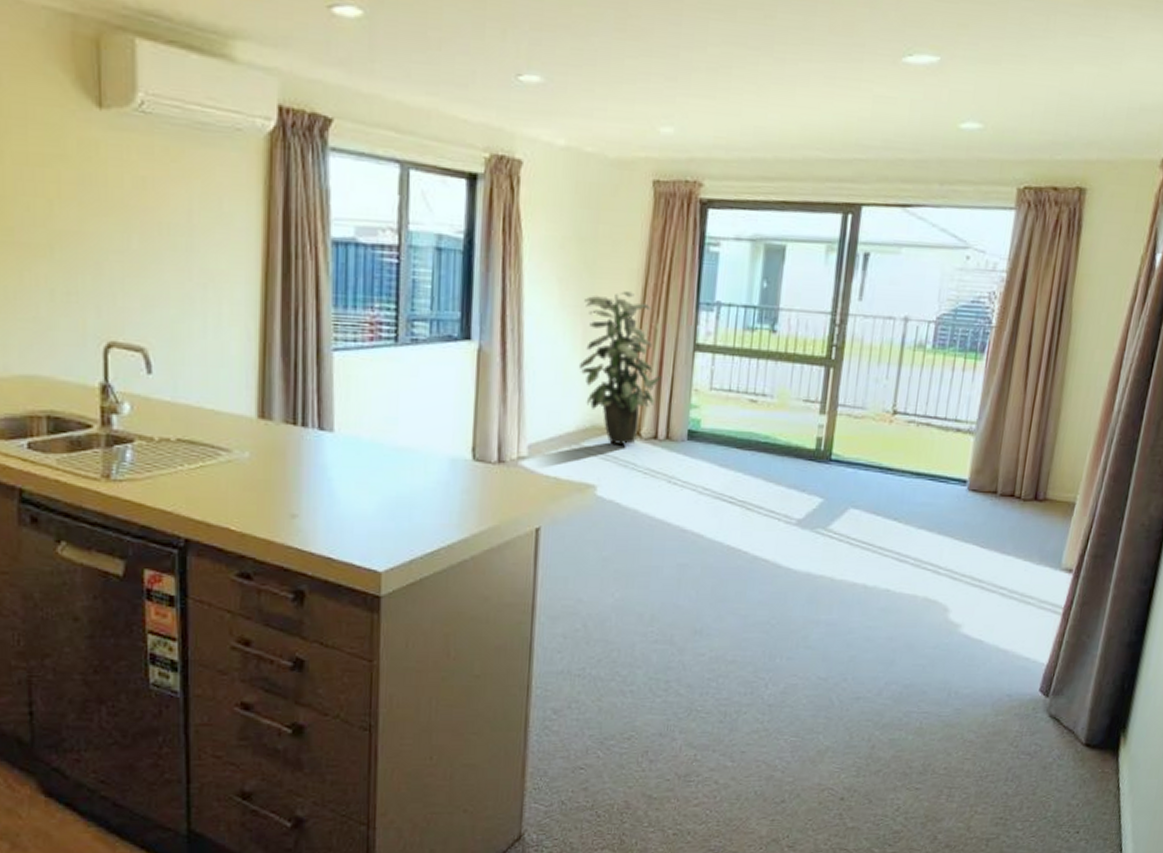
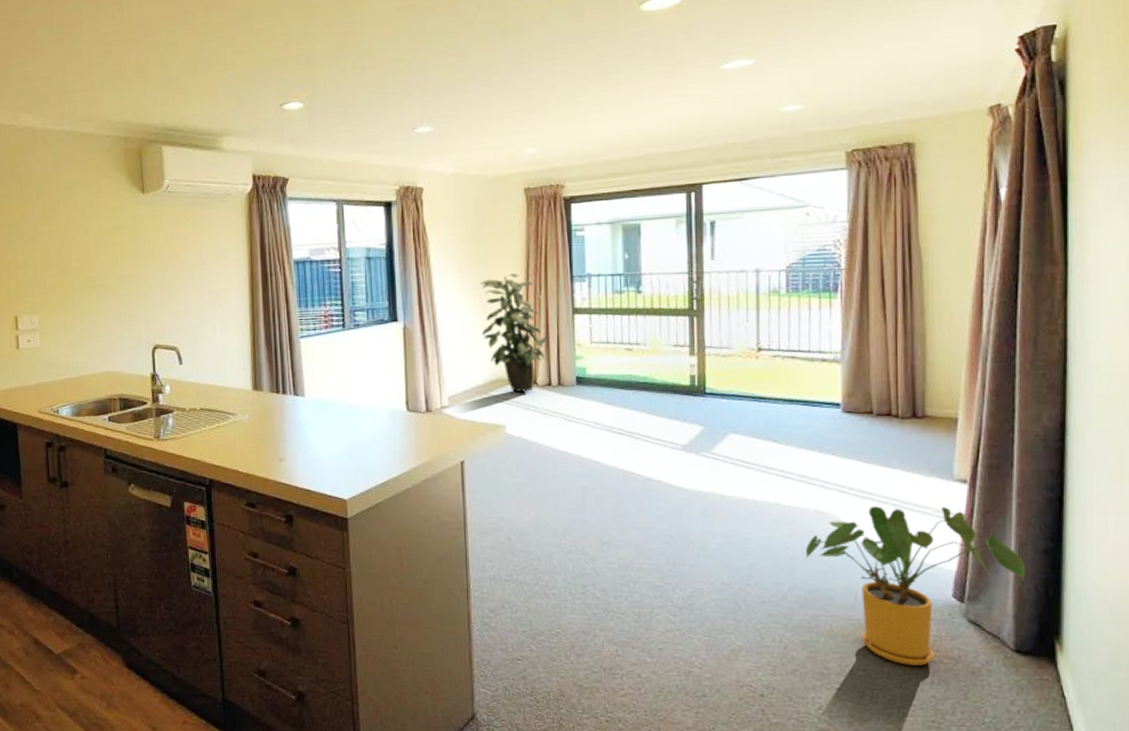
house plant: none [907,595,1109,762] -> present [805,506,1026,666]

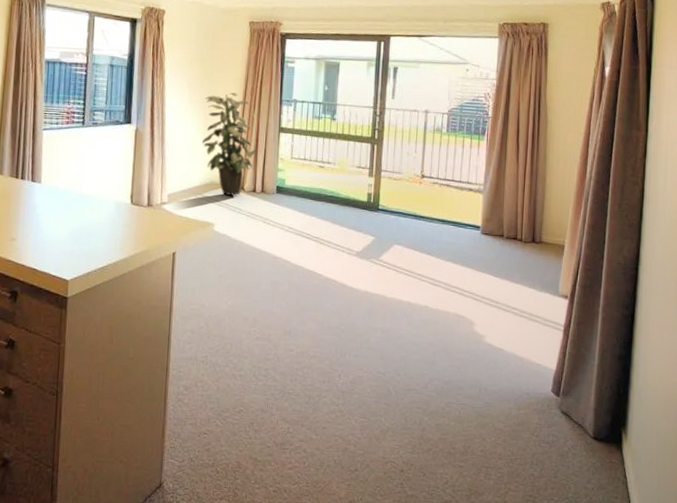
house plant: present [805,506,1026,666] -> none [444,313,605,448]

